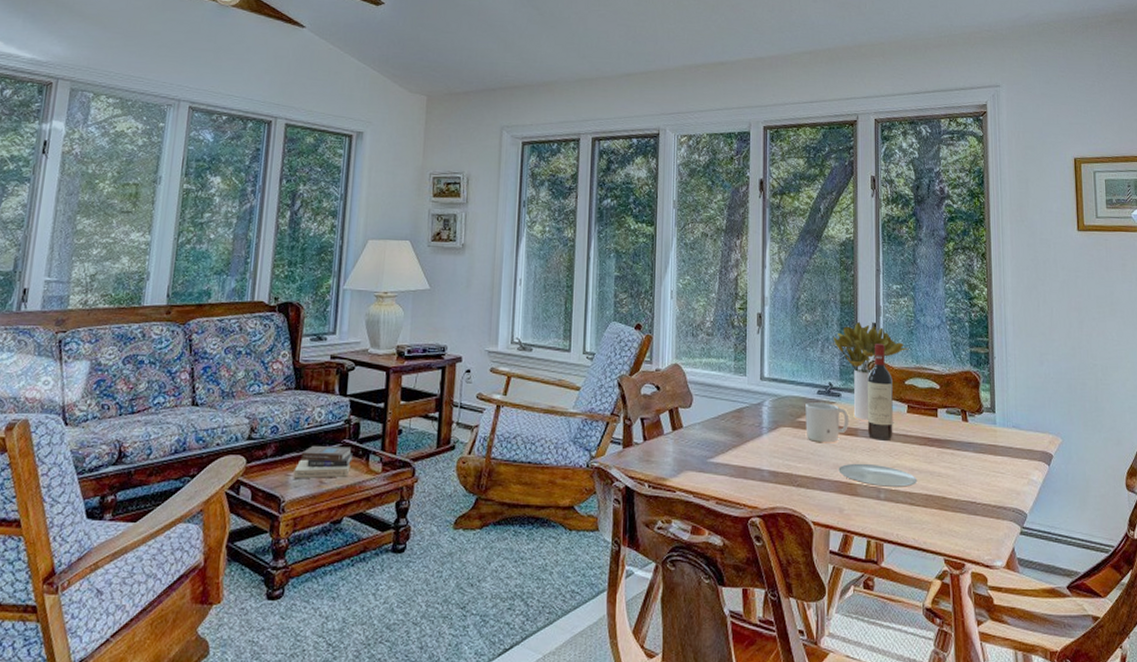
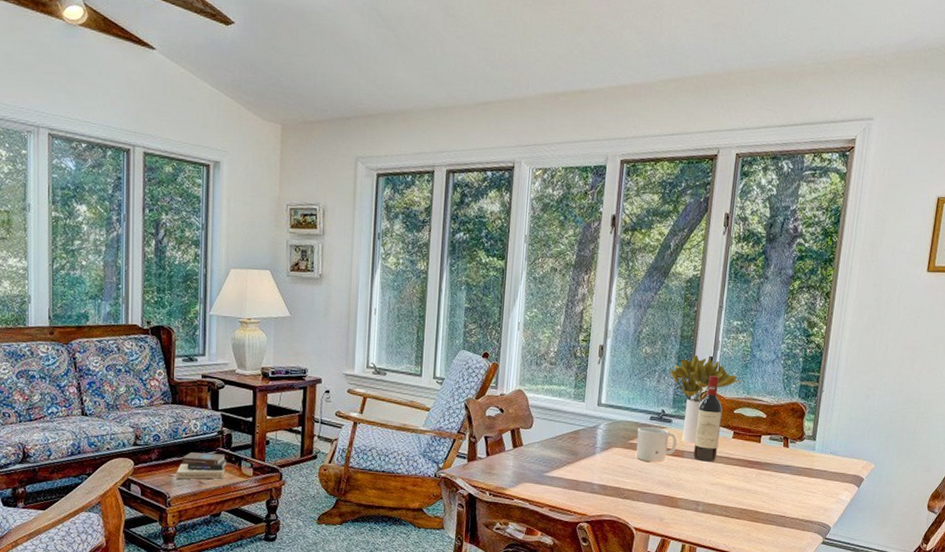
plate: present [838,463,918,488] -> none [662,480,735,503]

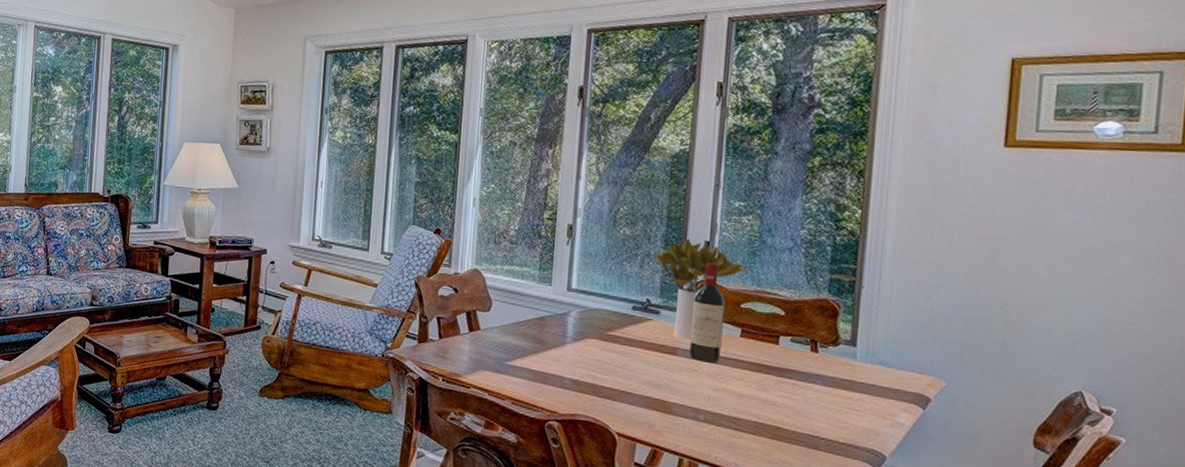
books: present [176,452,227,479] -> none [126,315,174,343]
mug: present [635,427,678,463] -> none [615,317,668,360]

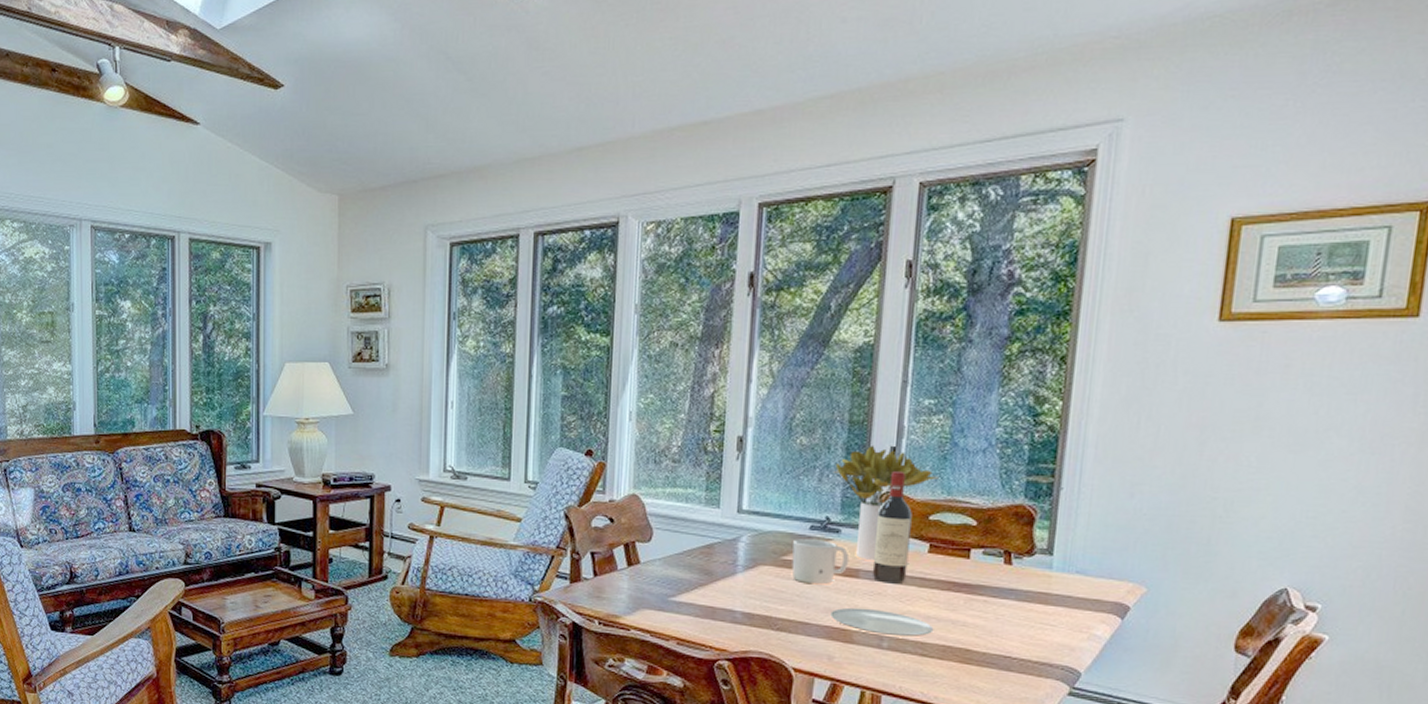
mug: none [615,317,668,360] -> present [791,539,850,585]
plate: none [651,381,747,413] -> present [830,607,934,638]

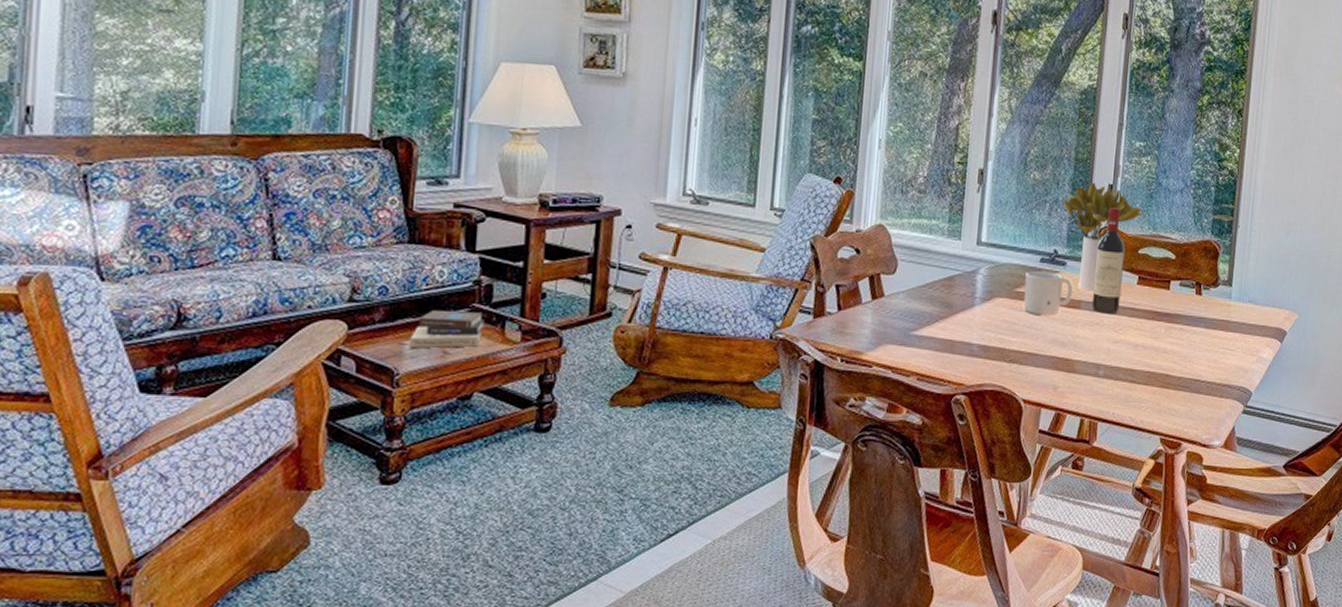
books: none [230,572,285,603] -> present [409,311,485,349]
plate: present [830,607,934,638] -> none [1056,337,1141,365]

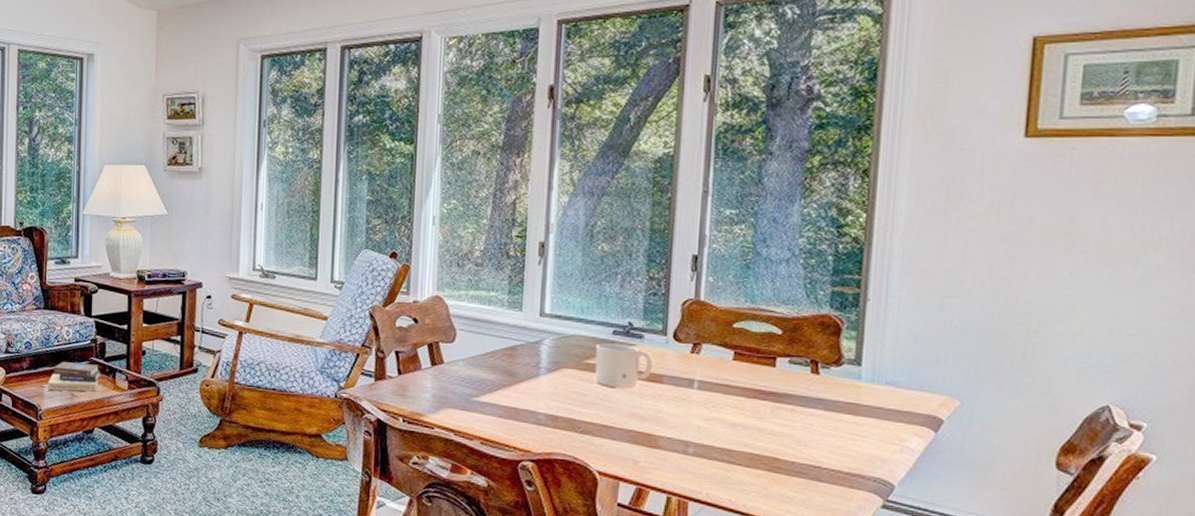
flower bouquet: present [1061,182,1147,293] -> none [635,252,742,368]
wine bottle: present [1091,208,1125,314] -> none [676,279,716,391]

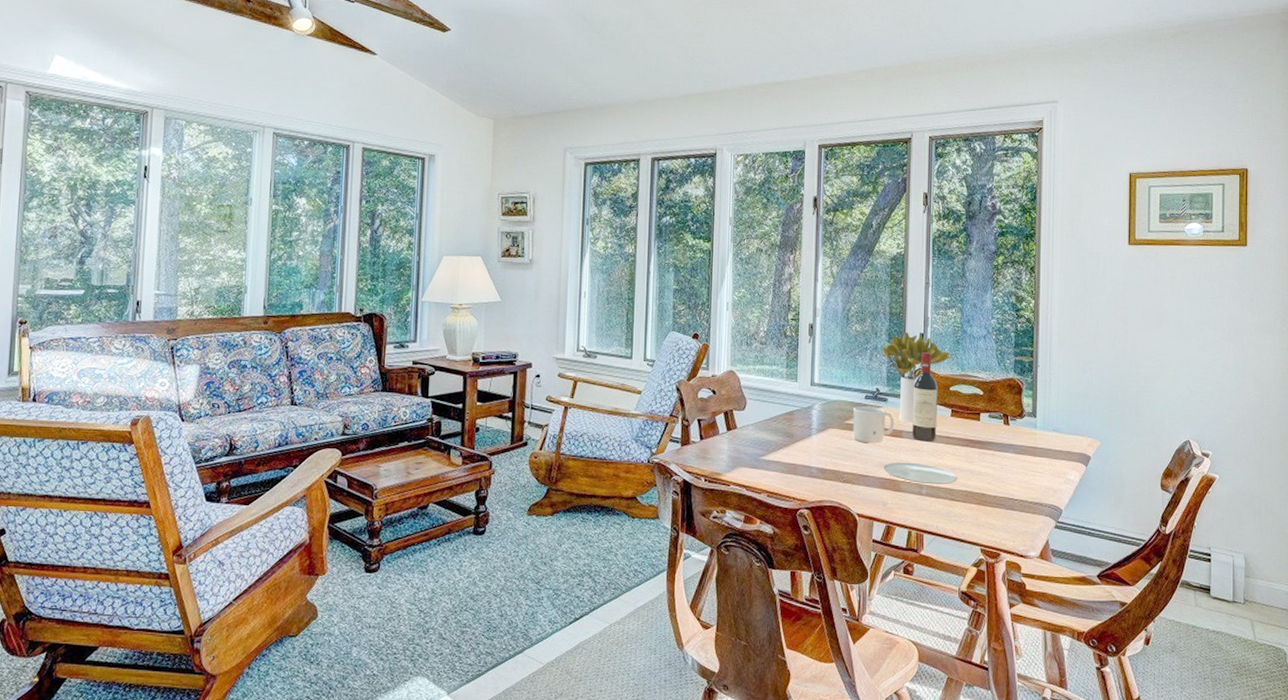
books: present [47,362,100,392] -> none [383,441,436,470]
flower bouquet: none [635,252,742,368] -> present [880,331,955,424]
plate: none [635,412,741,445] -> present [883,462,958,485]
wine bottle: none [676,279,716,391] -> present [911,353,938,442]

